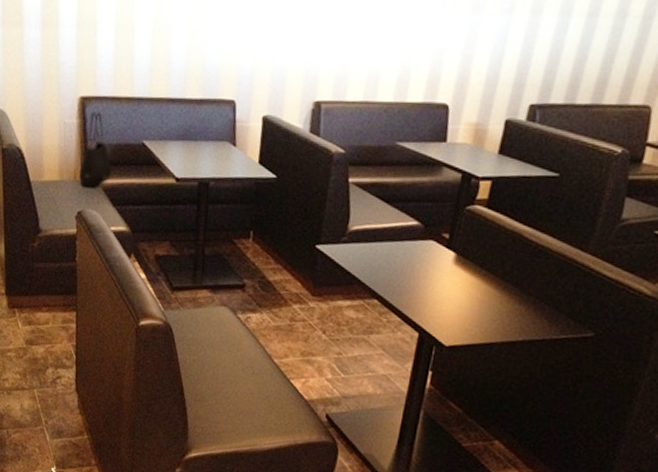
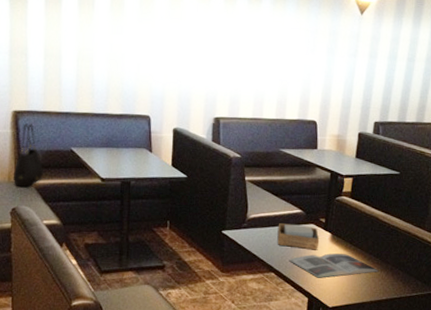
napkin holder: none [384,238,440,274] -> present [277,223,320,250]
magazine: none [397,278,516,309] -> present [289,253,379,278]

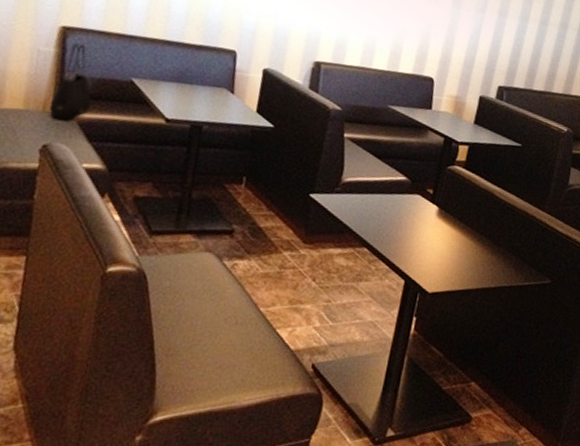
napkin holder: present [277,223,320,250] -> none [374,191,425,225]
magazine: present [289,253,379,278] -> none [386,229,489,258]

